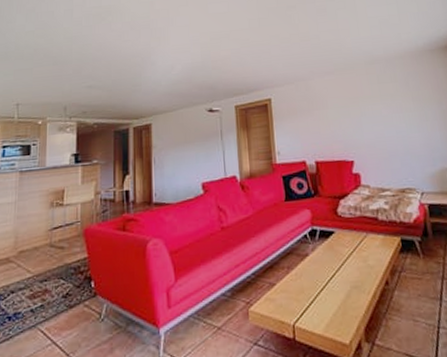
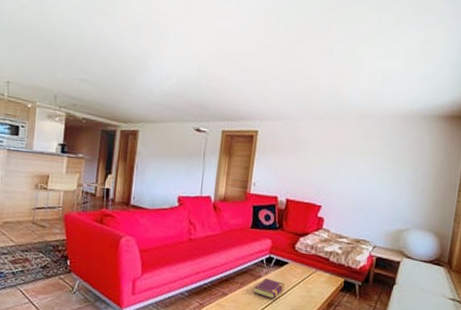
book: none [303,254,337,280] -> present [254,277,285,299]

